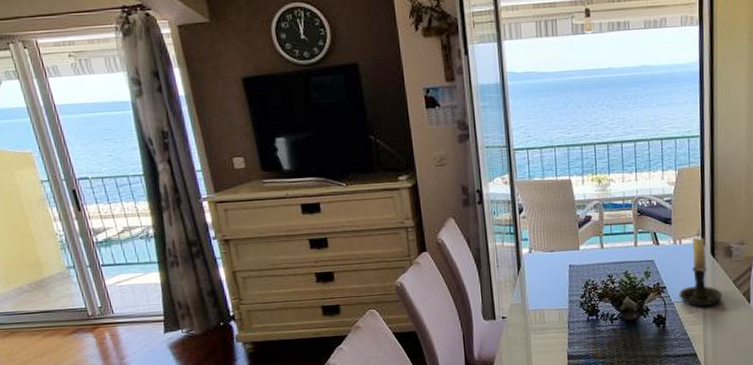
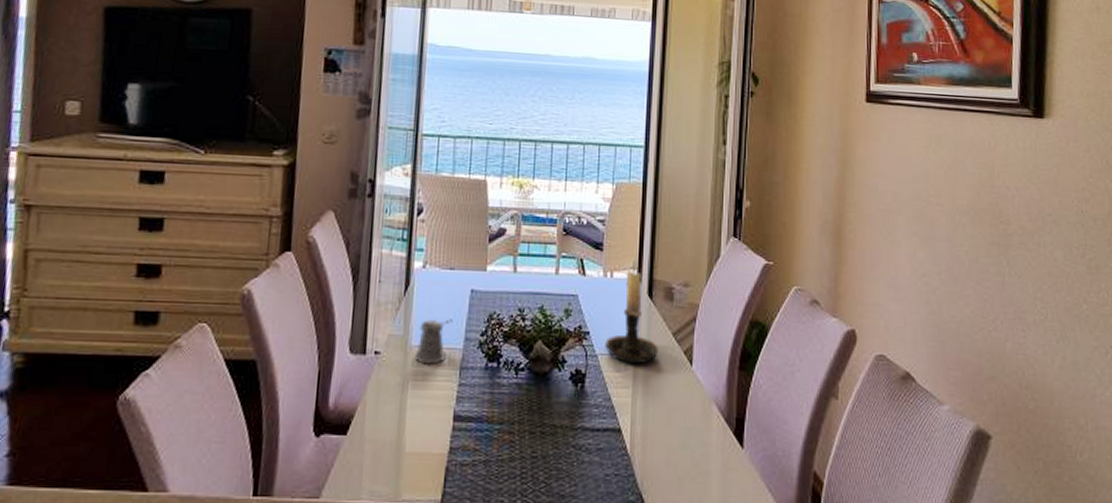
pepper shaker: none [532,288,558,323] -> present [414,318,453,365]

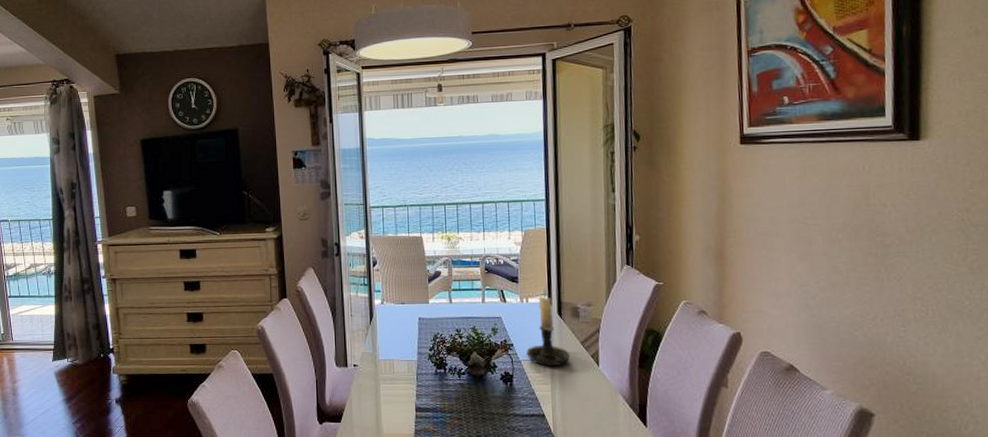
pepper shaker: present [414,318,453,365] -> none [382,339,408,372]

